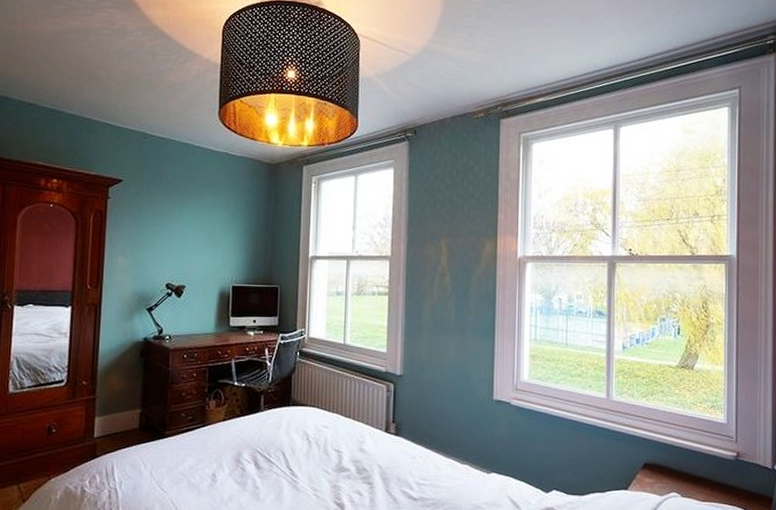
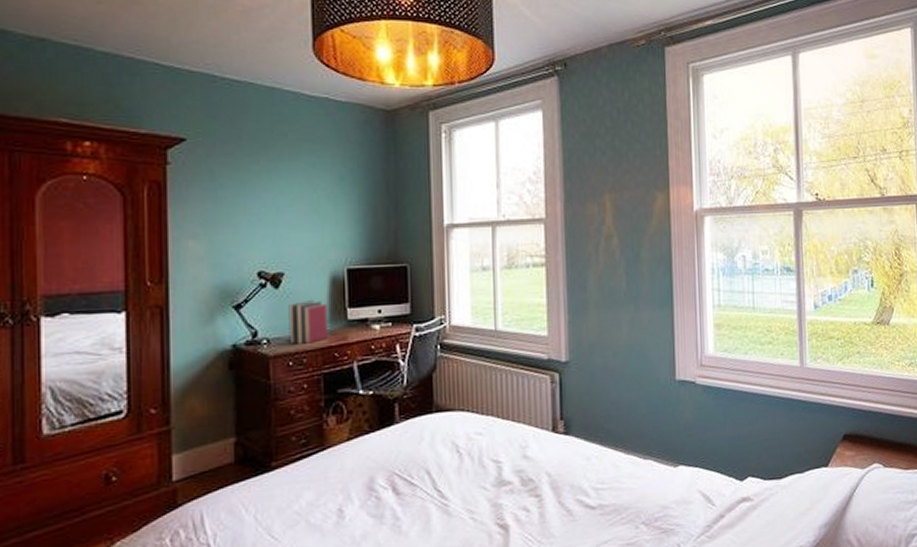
books: none [185,309,215,342] -> present [288,300,328,345]

